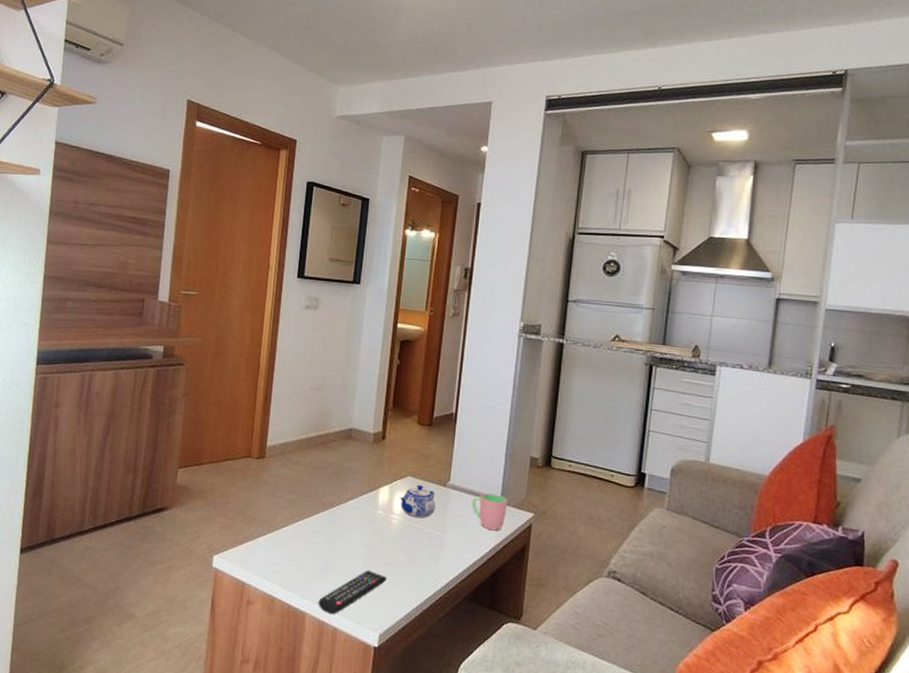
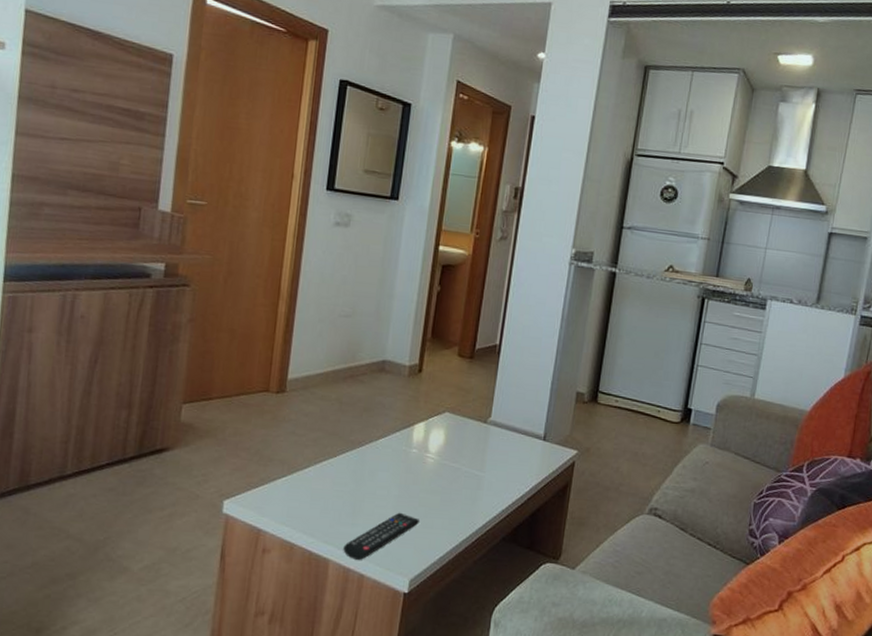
teapot: present [400,484,435,519] -> none [436,421,475,457]
cup: present [471,493,508,531] -> none [512,430,551,469]

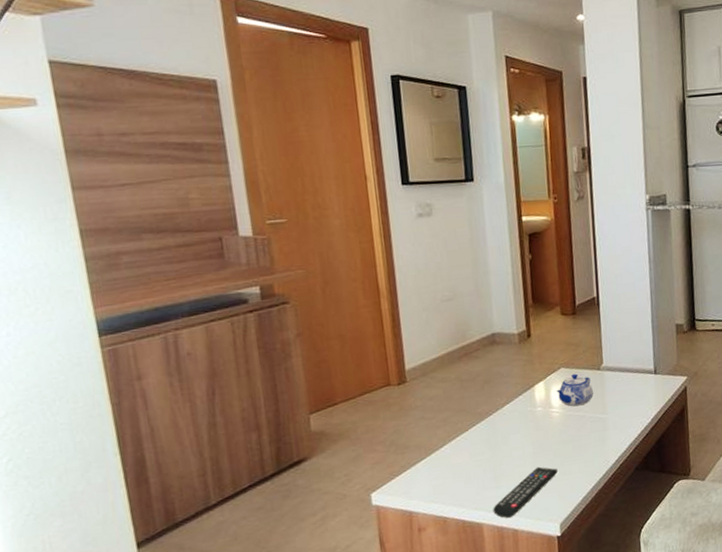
teapot: none [436,421,475,457] -> present [557,373,593,407]

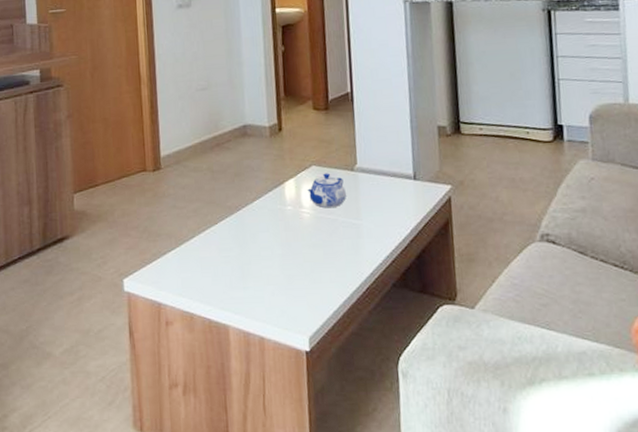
remote control: present [493,466,558,519] -> none [239,270,307,324]

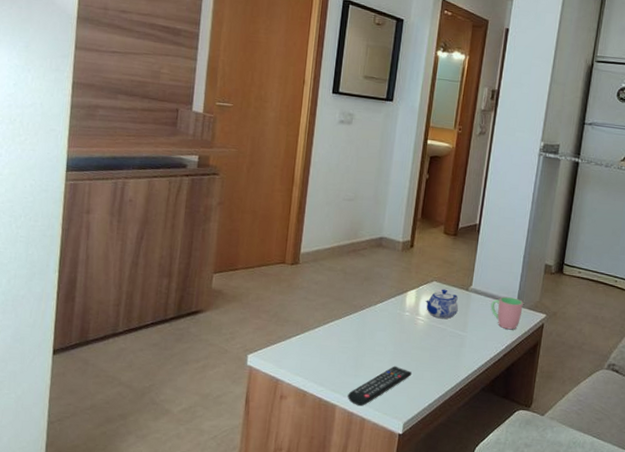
remote control: none [239,270,307,324] -> present [347,366,412,407]
cup: none [383,171,422,210] -> present [490,297,524,330]

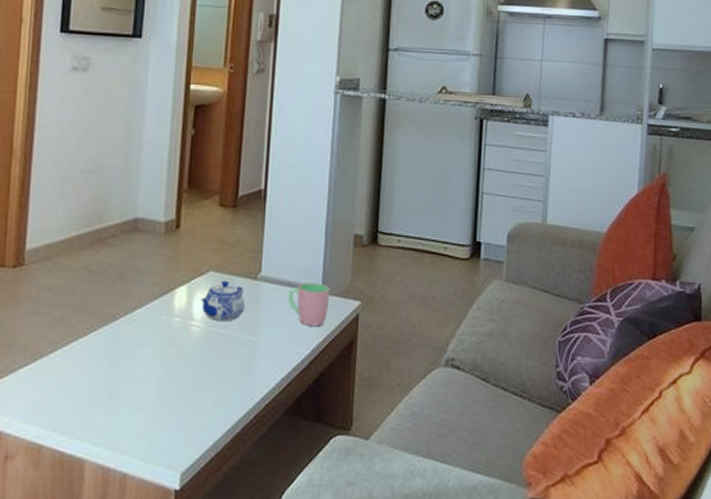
remote control: present [347,366,412,407] -> none [100,393,188,458]

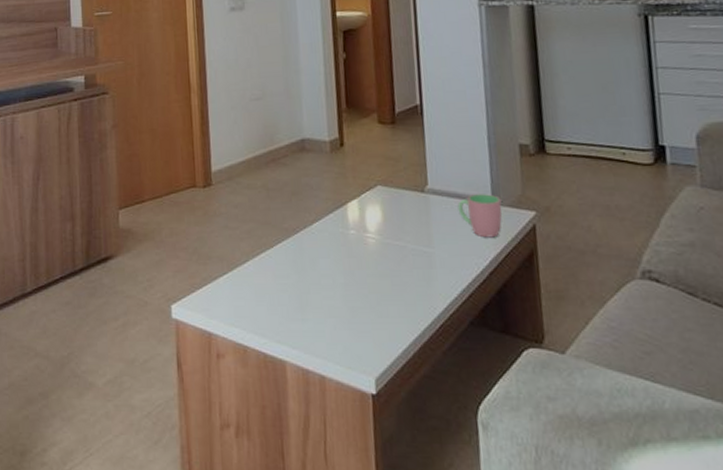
teapot: present [201,280,245,322] -> none [373,194,416,234]

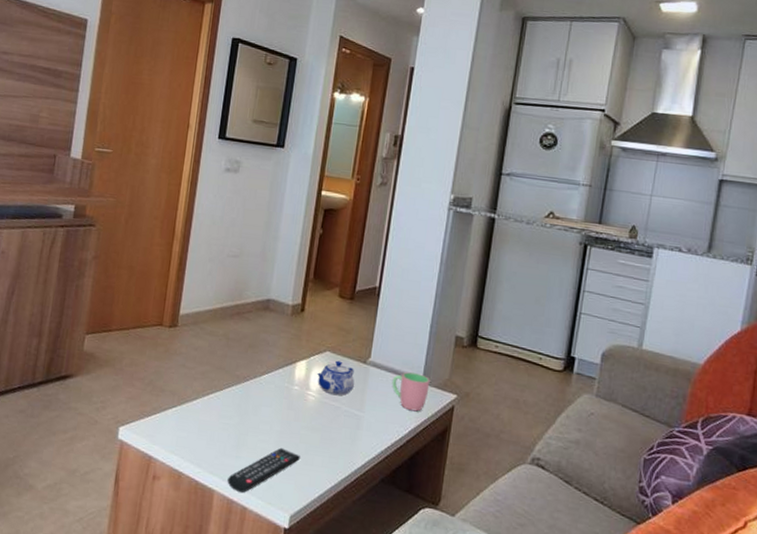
remote control: none [298,302,373,361] -> present [227,447,300,494]
teapot: none [373,194,416,234] -> present [317,360,354,396]

